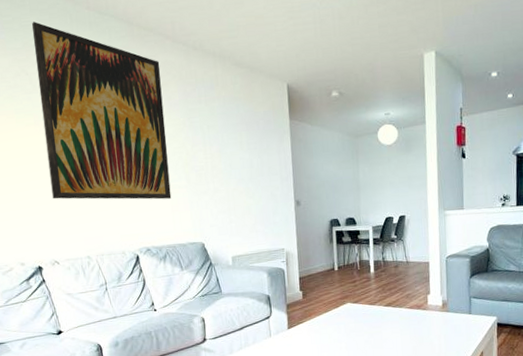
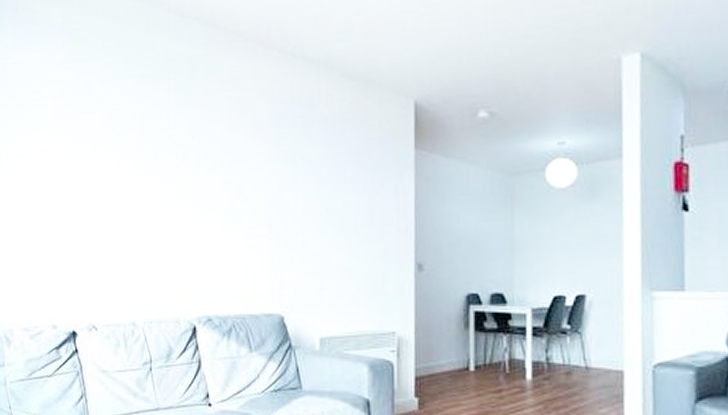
wall art: present [31,22,172,200] -> none [100,28,248,252]

